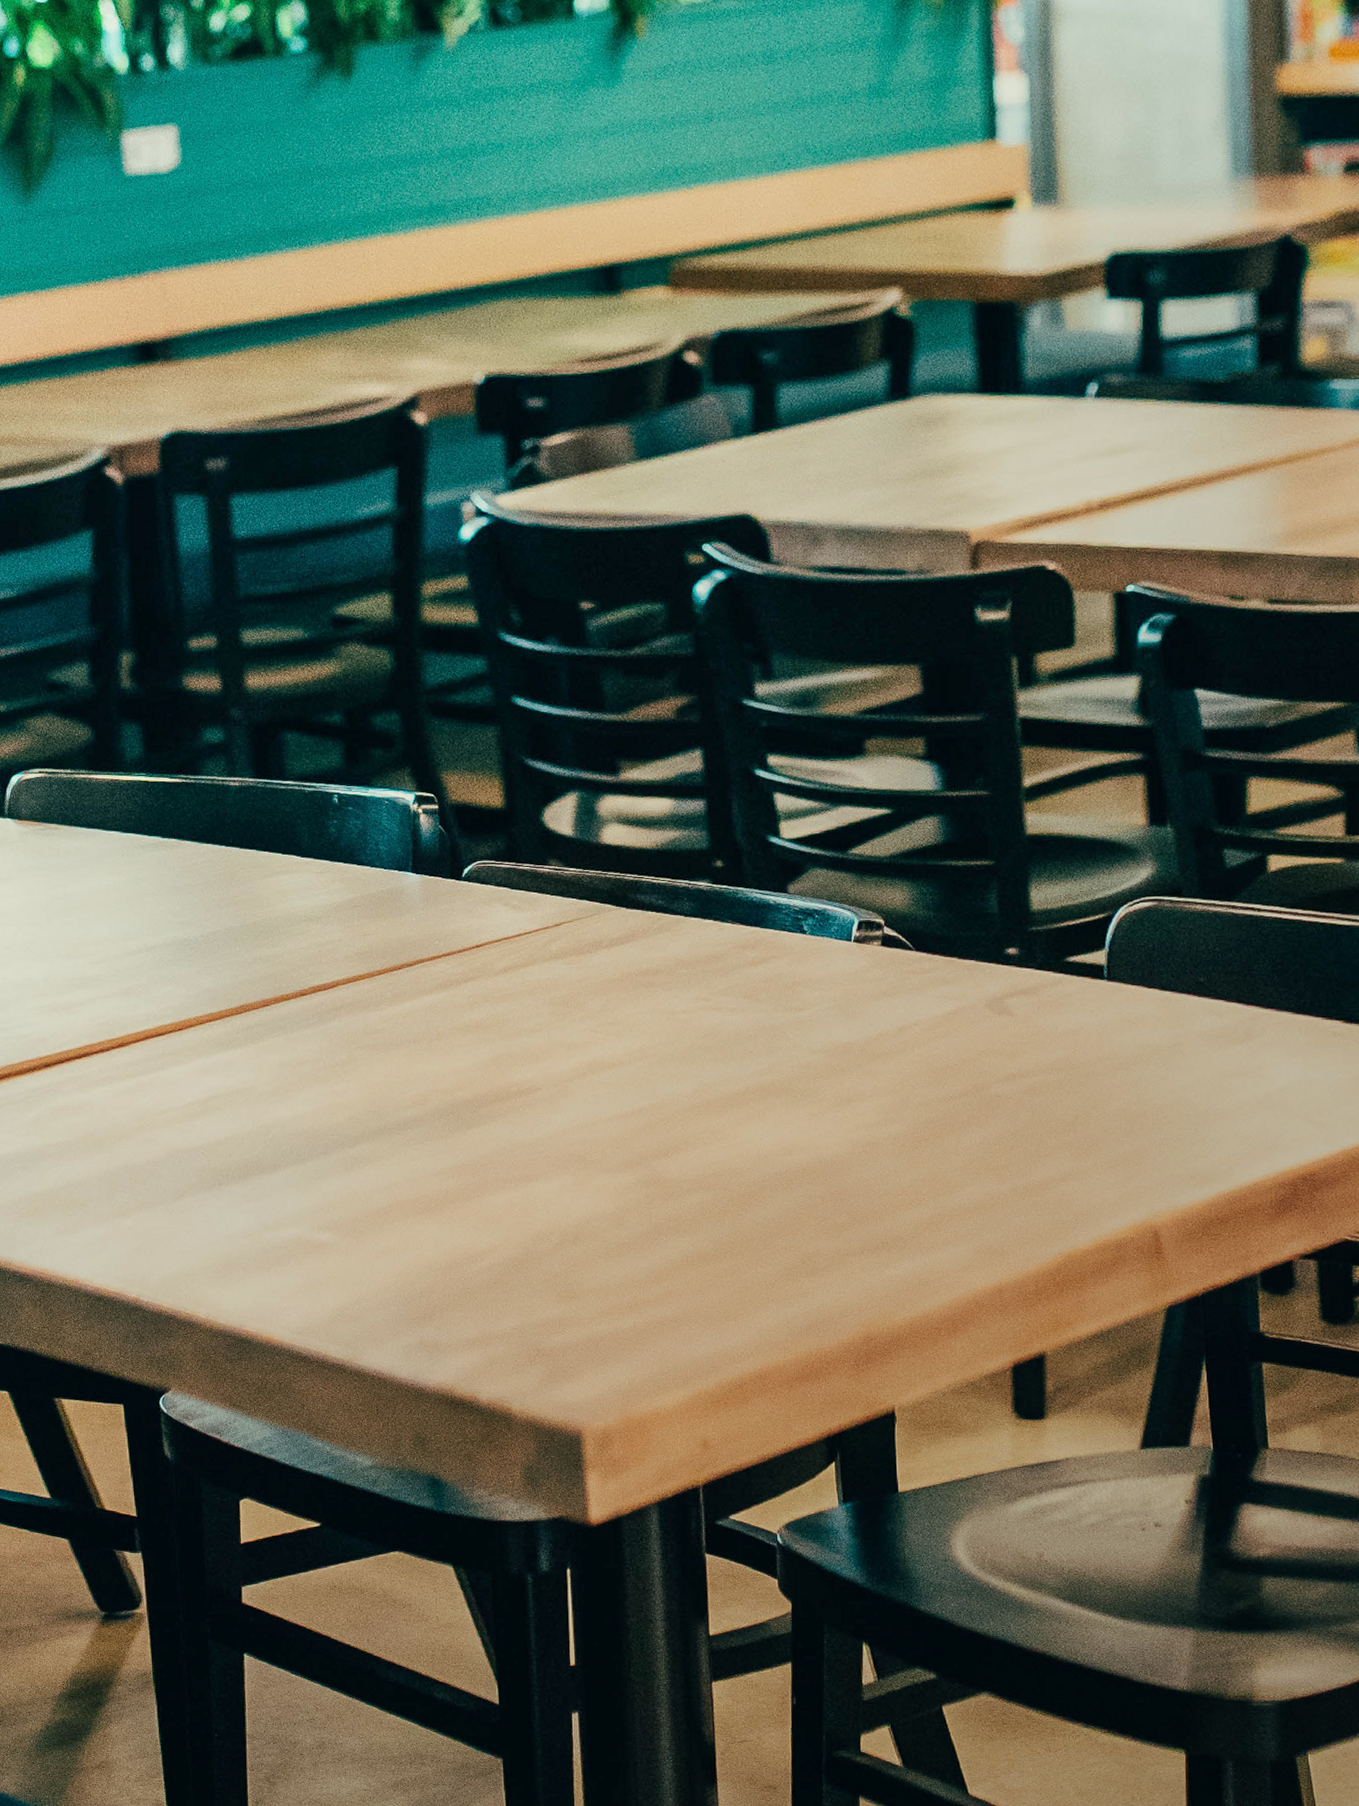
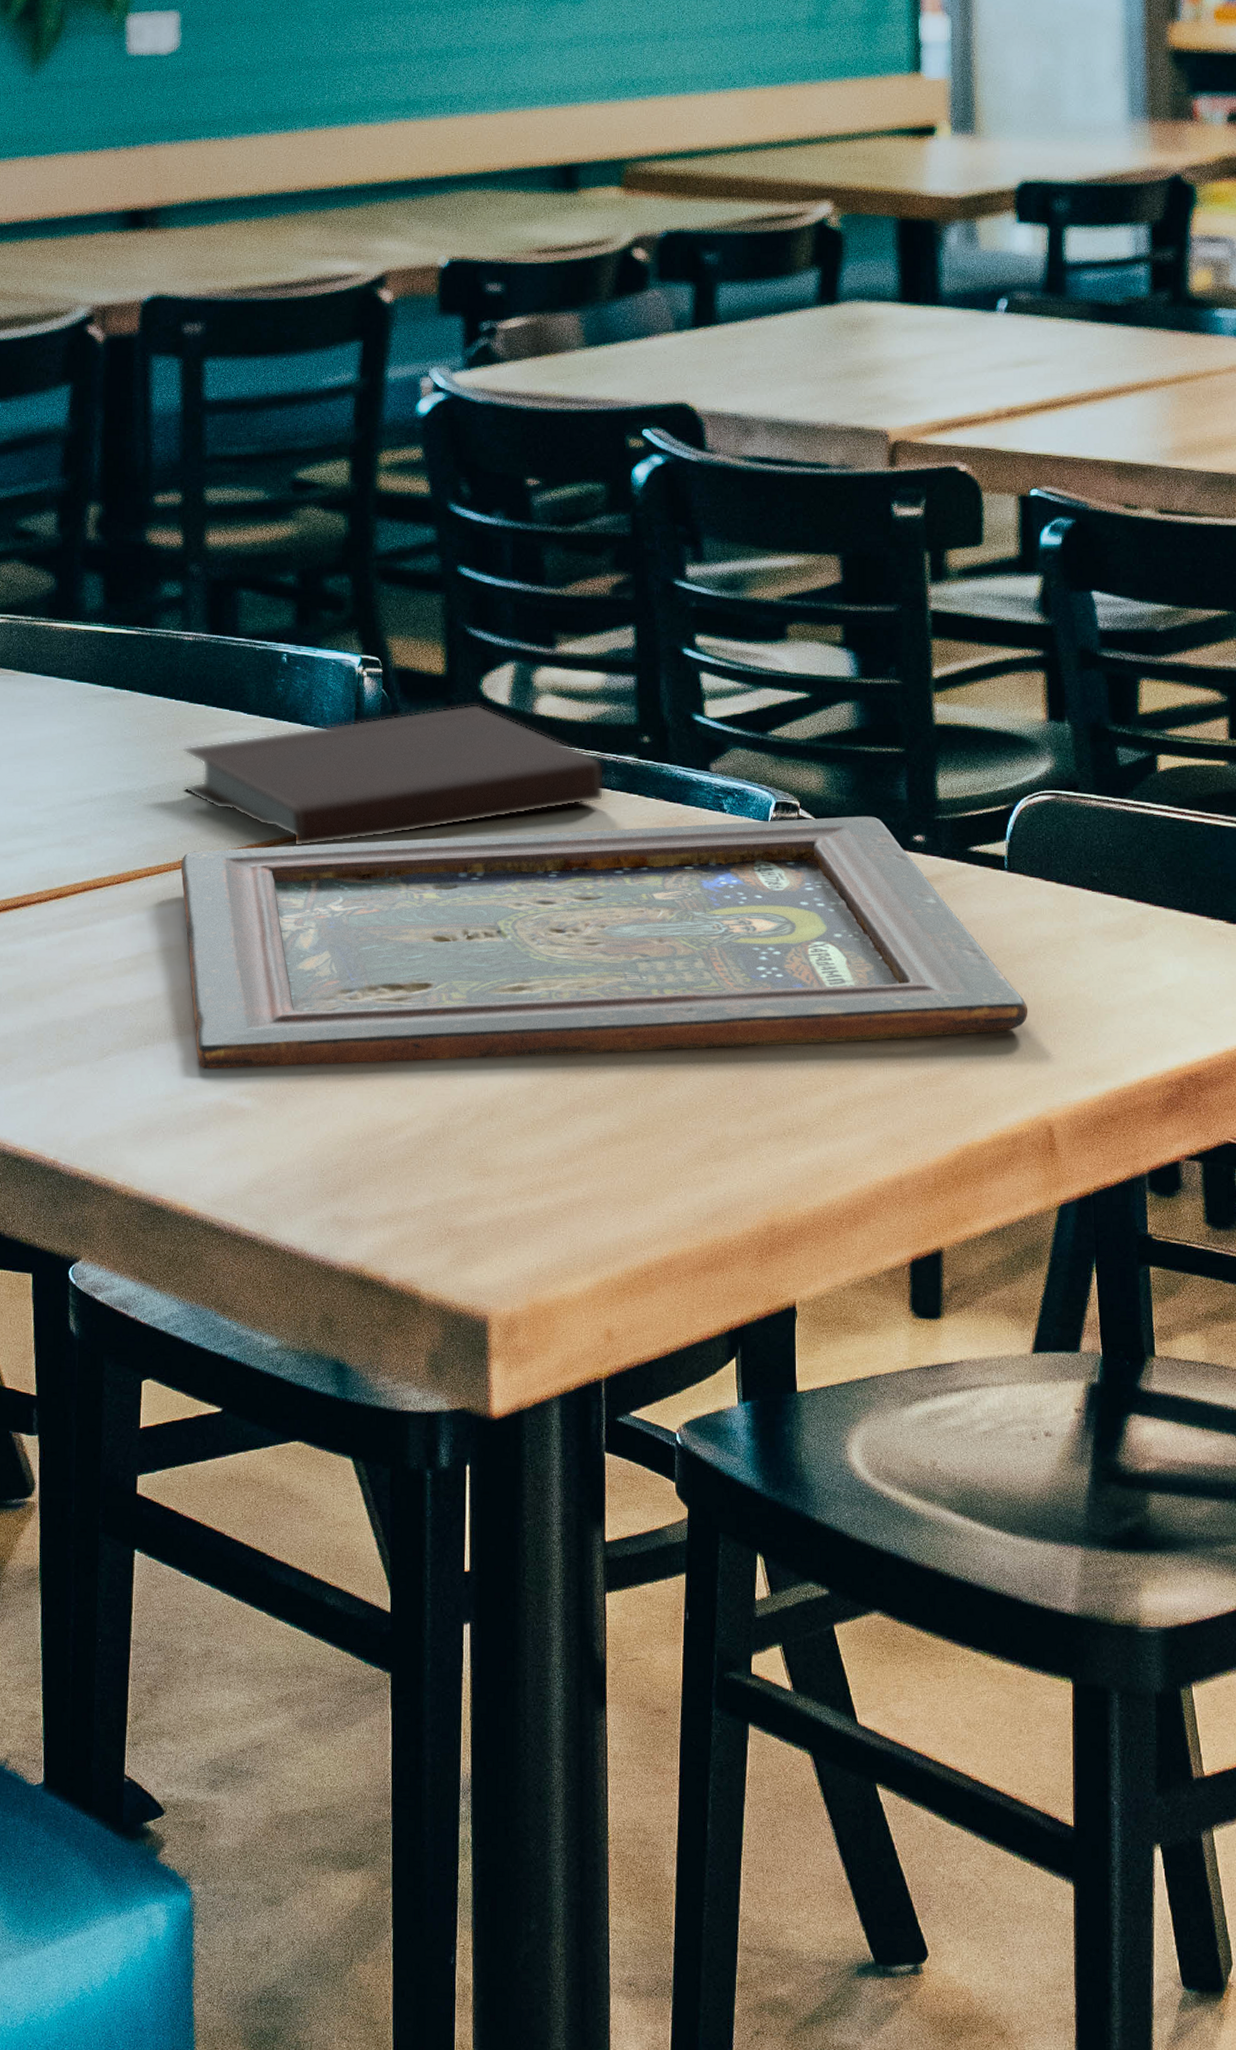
notebook: none [237,836,678,986] -> present [183,704,604,846]
religious icon: none [242,931,1132,1205] -> present [181,816,1028,1069]

